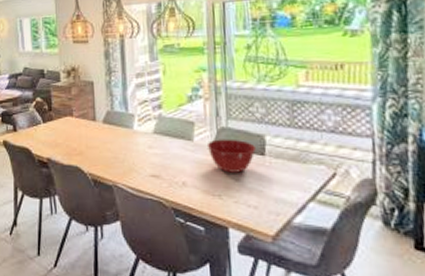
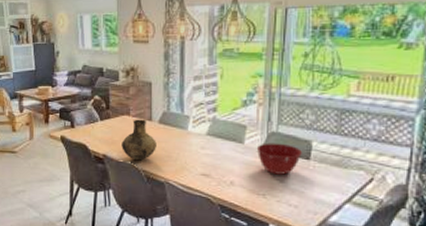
vase: none [66,119,102,164] -> present [122,119,156,161]

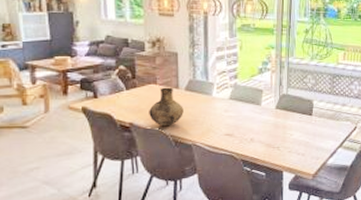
mixing bowl: present [256,143,302,175] -> none [271,103,306,130]

